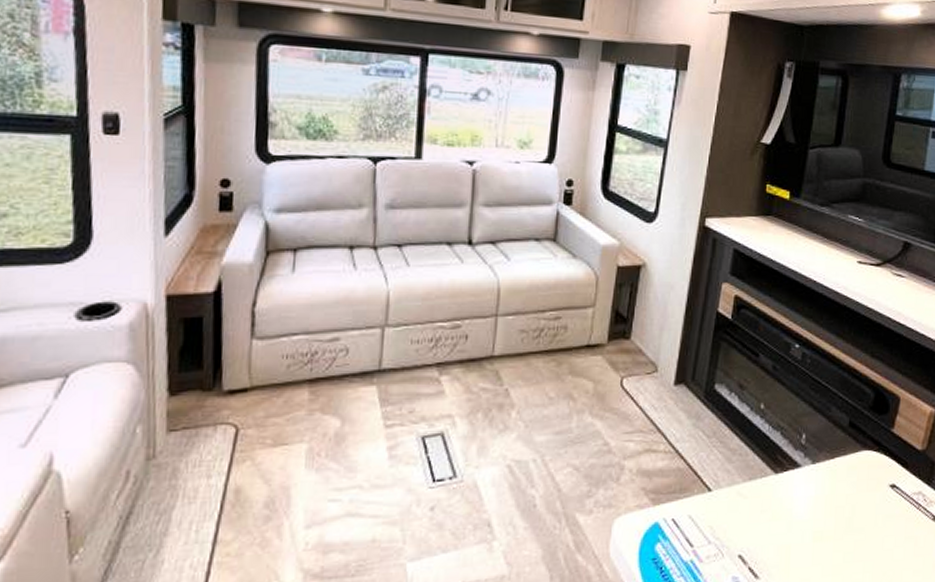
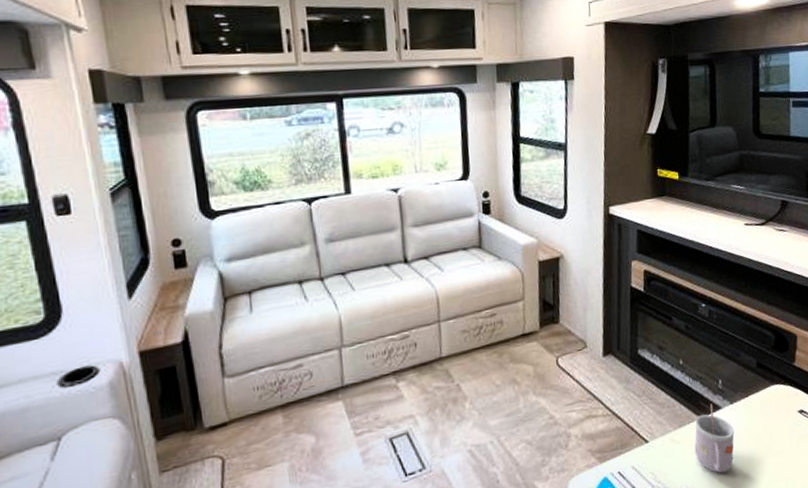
mug: none [763,460,812,541] -> present [694,404,735,473]

